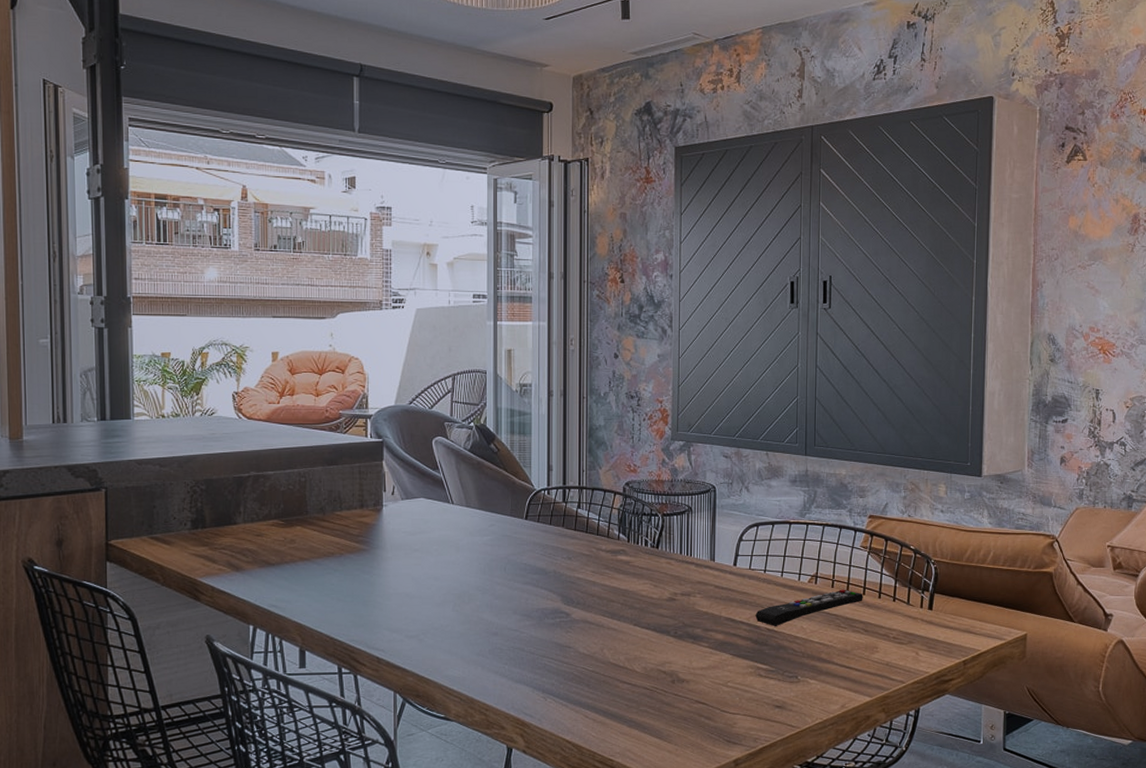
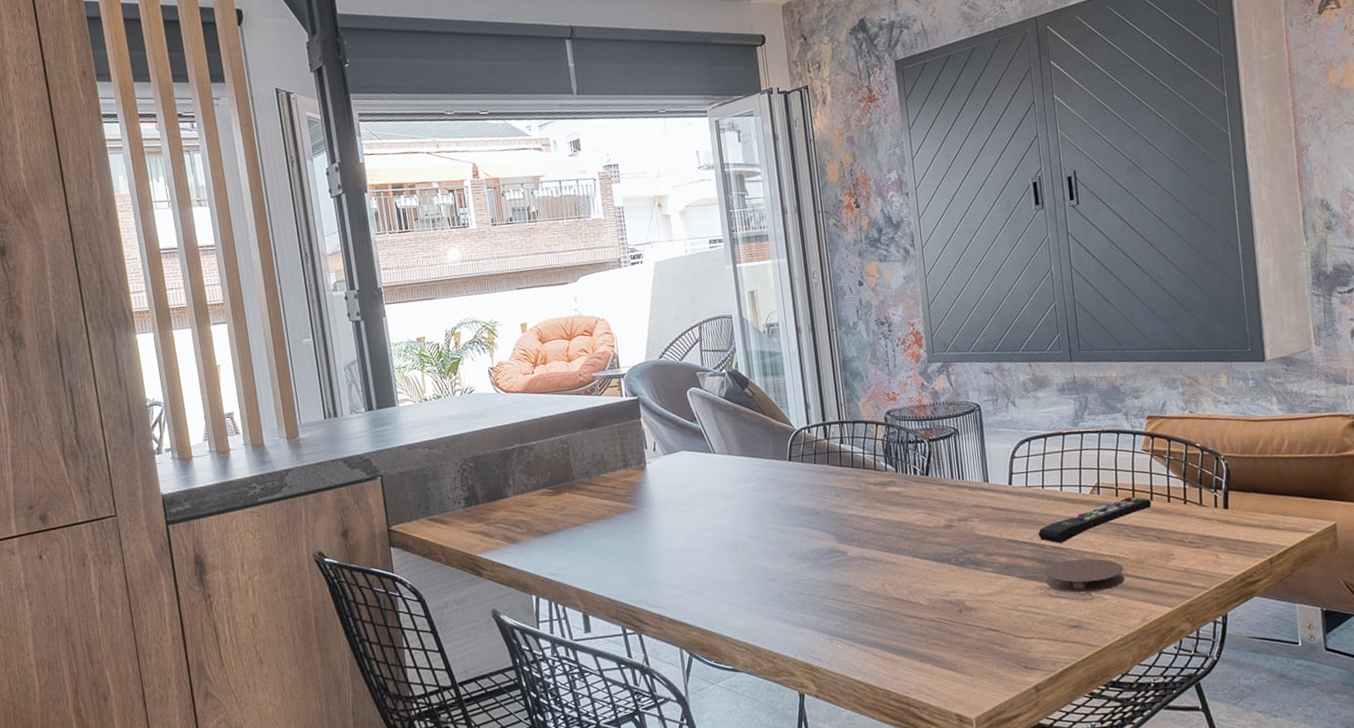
coaster: none [757,643,830,675] -> present [1045,558,1124,593]

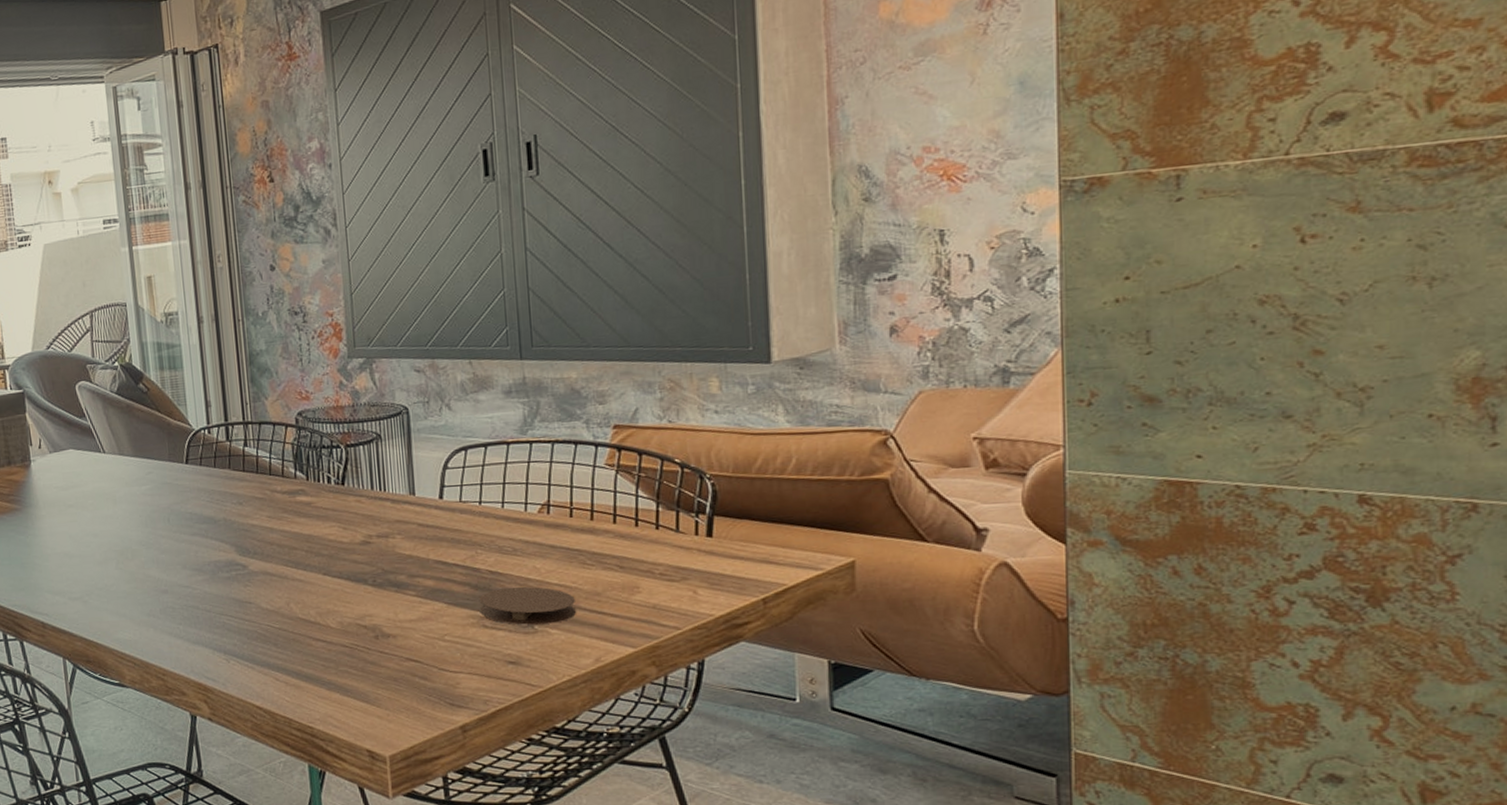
remote control: present [1038,496,1152,543] -> none [472,518,614,568]

